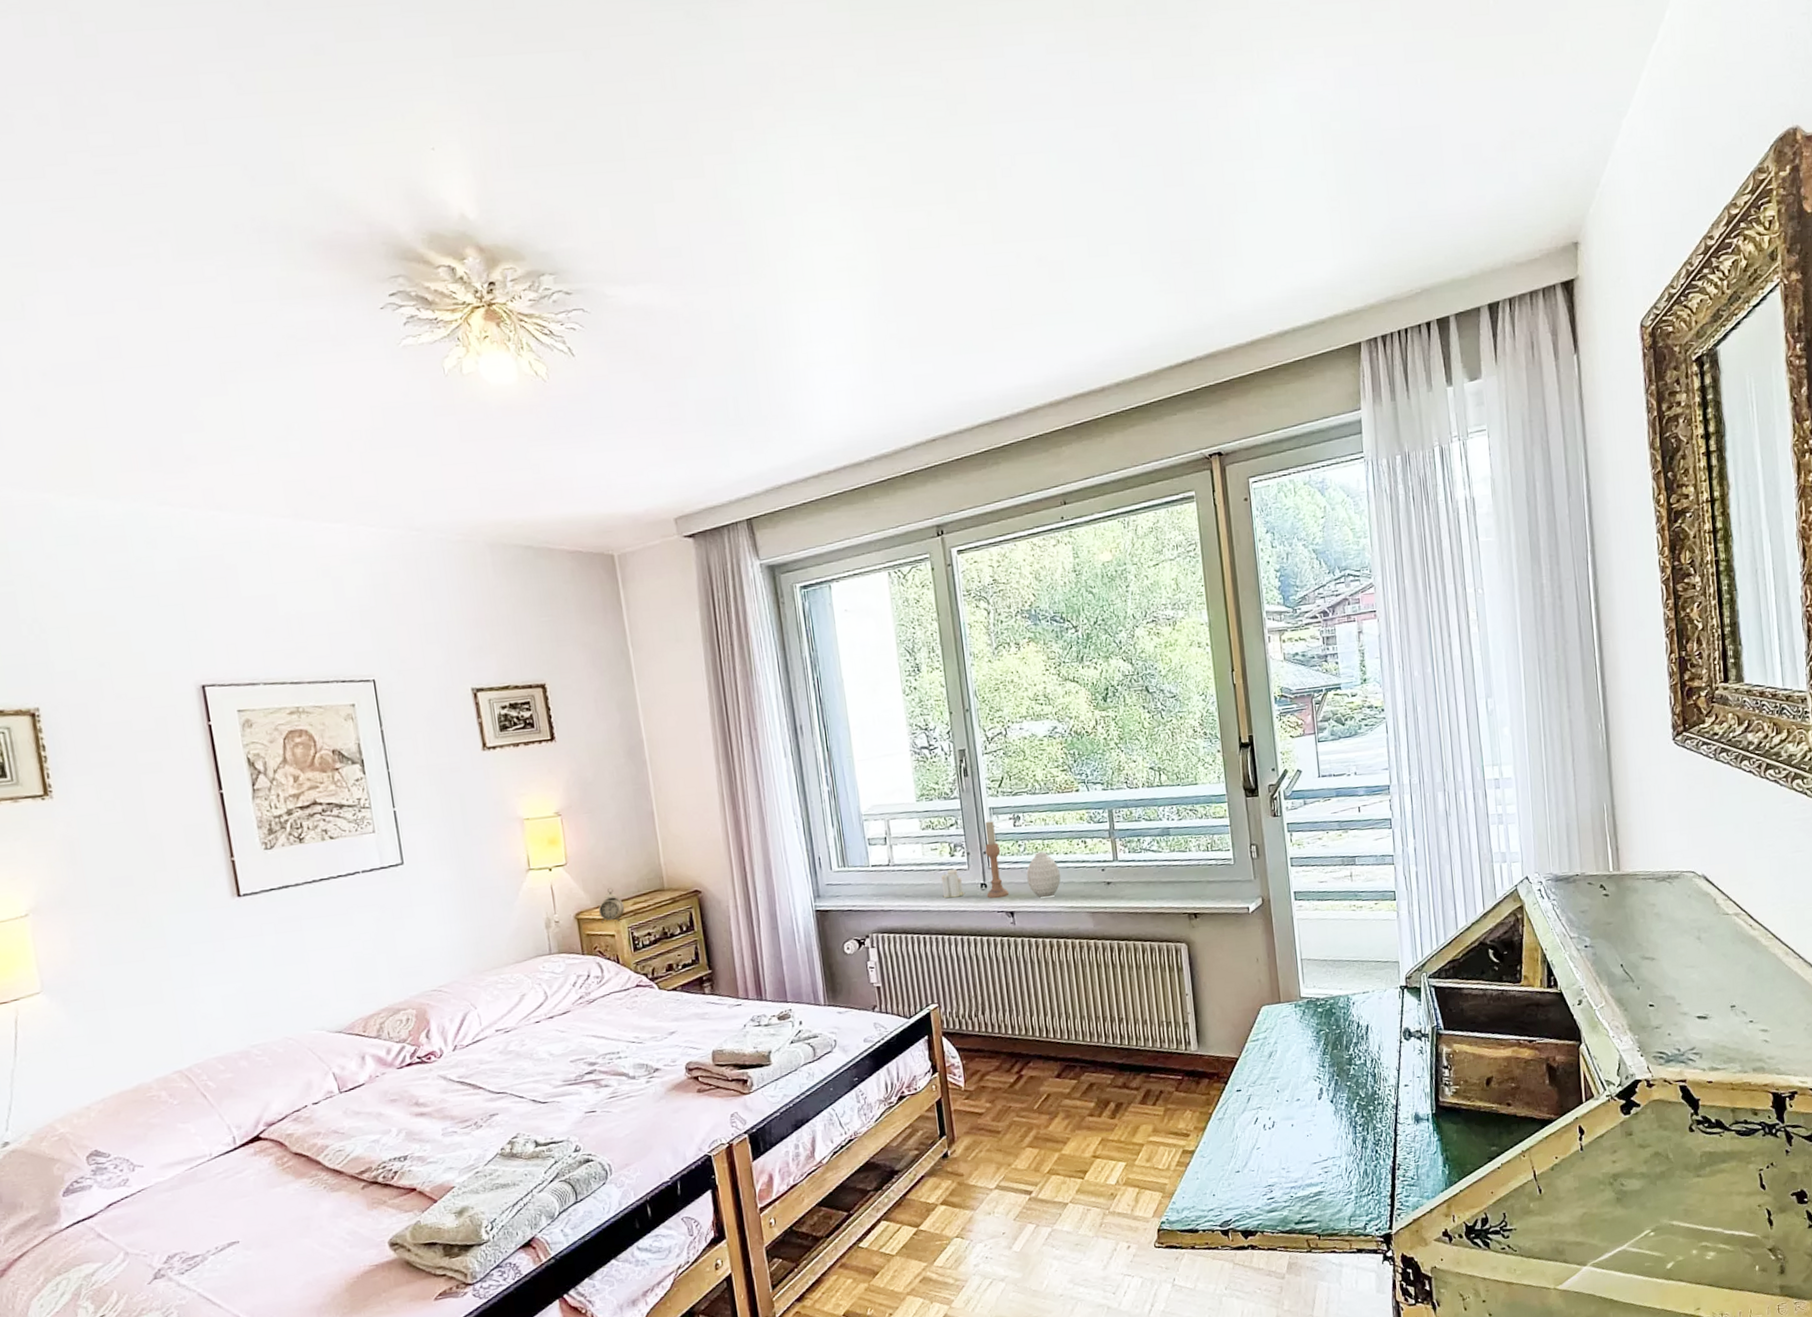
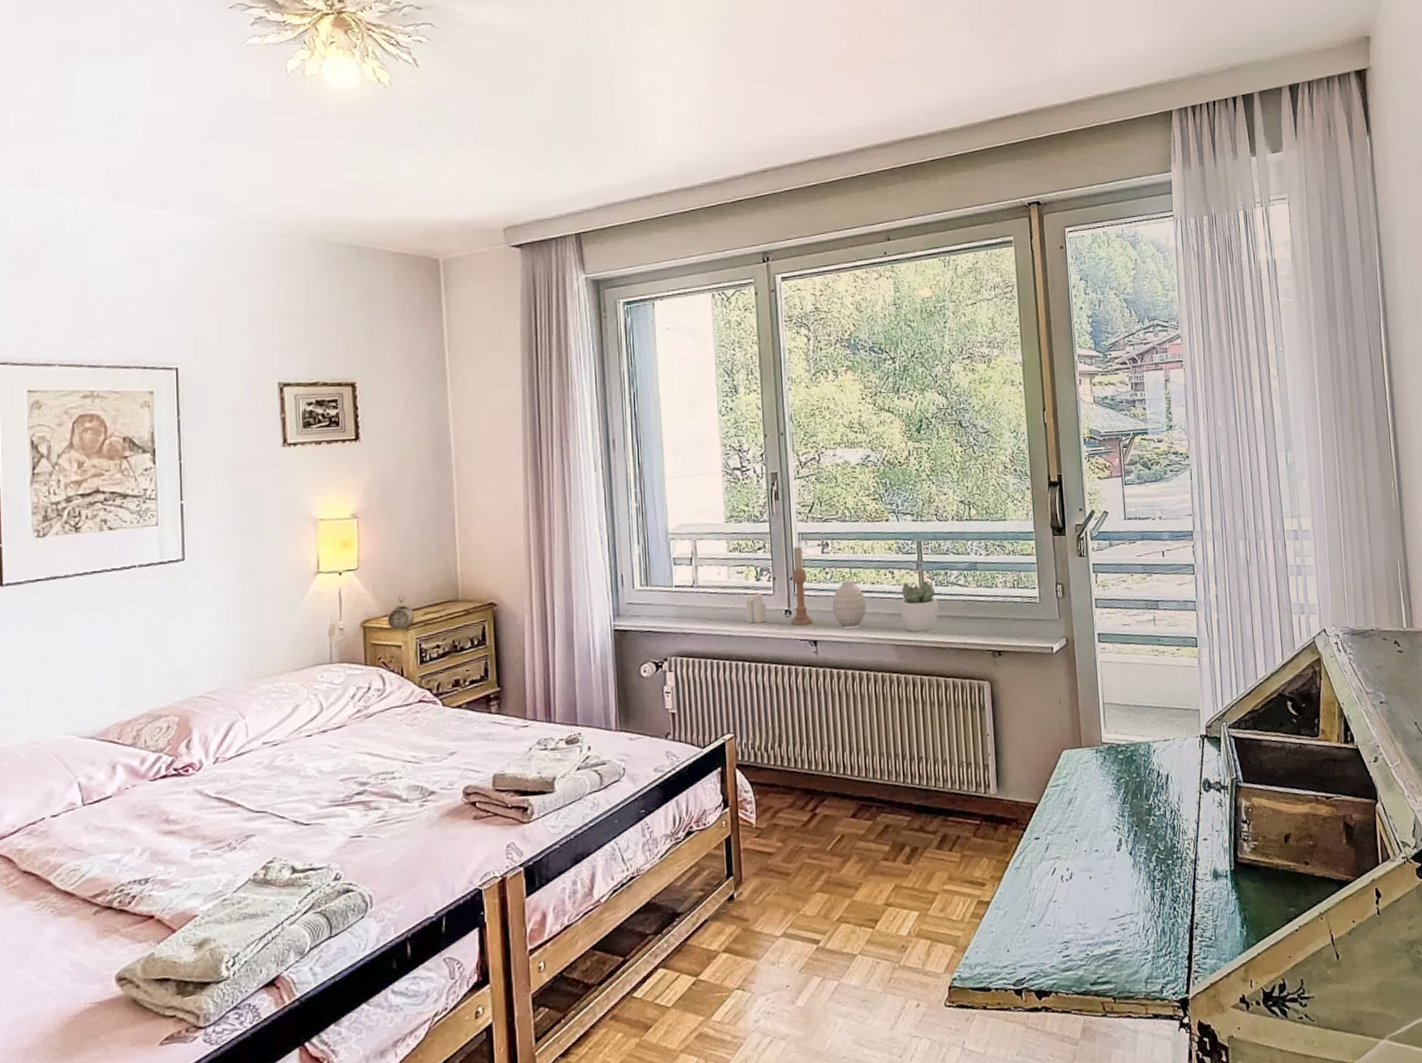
succulent plant: none [1093,849,1134,899] -> present [899,581,939,632]

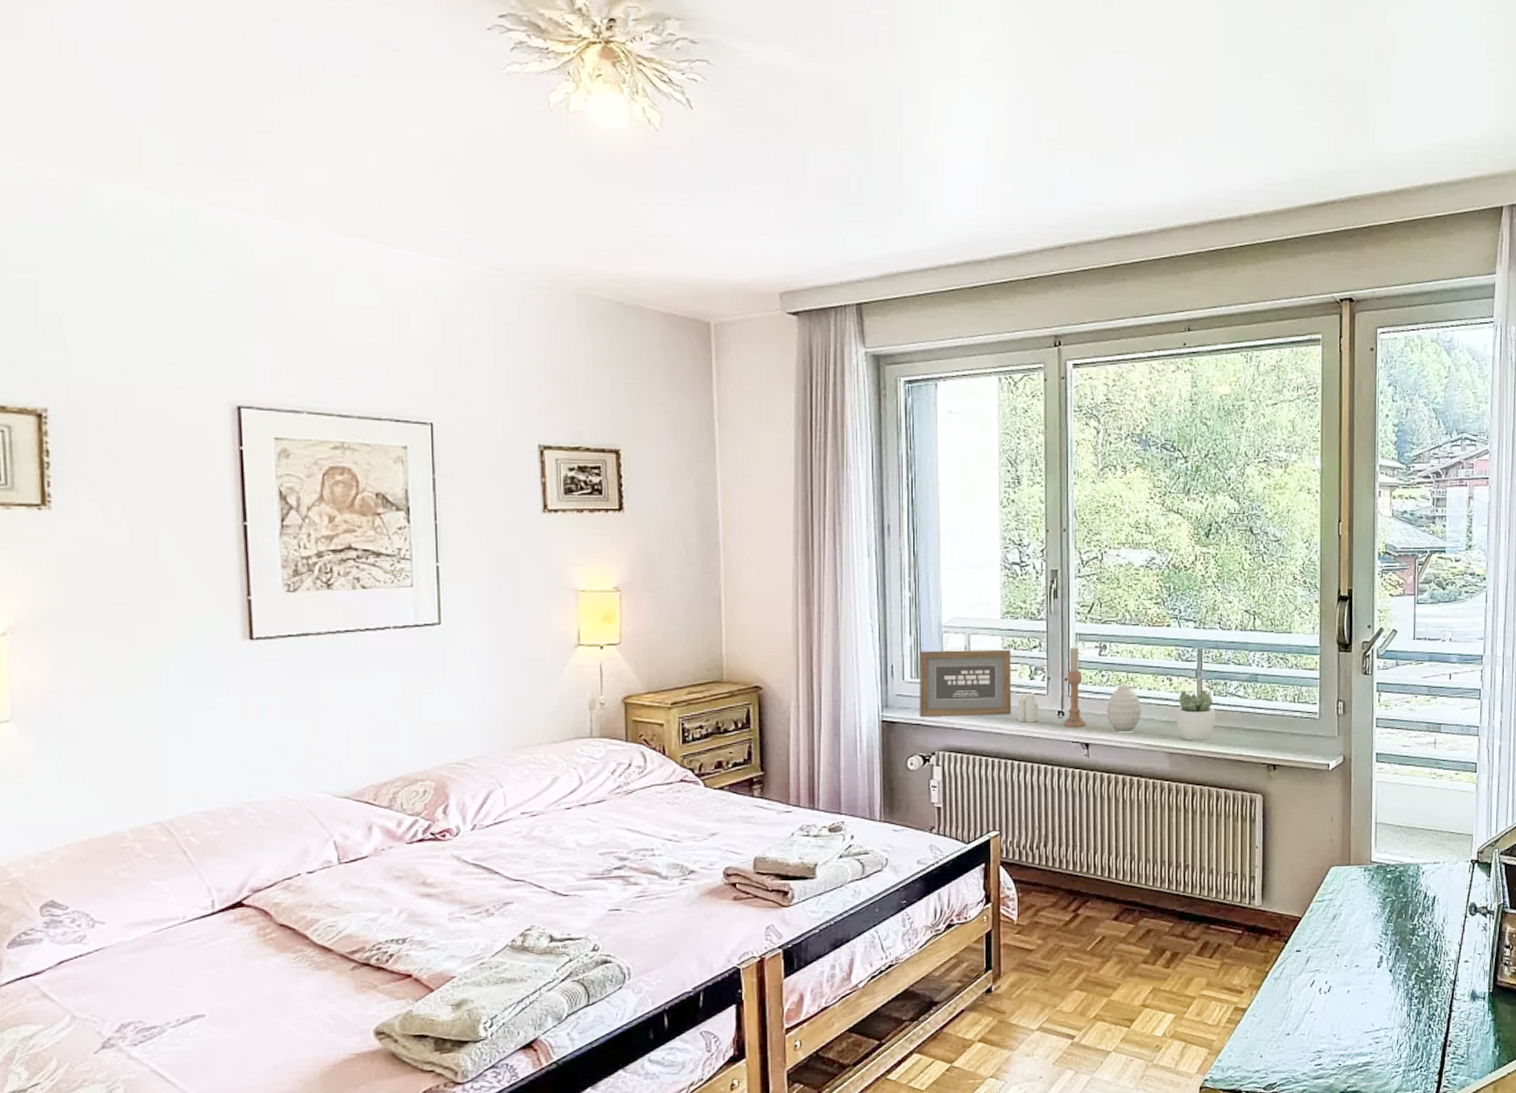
alarm clock: present [386,595,415,632] -> none [648,673,678,710]
picture frame: none [648,552,740,624] -> present [919,649,1012,717]

